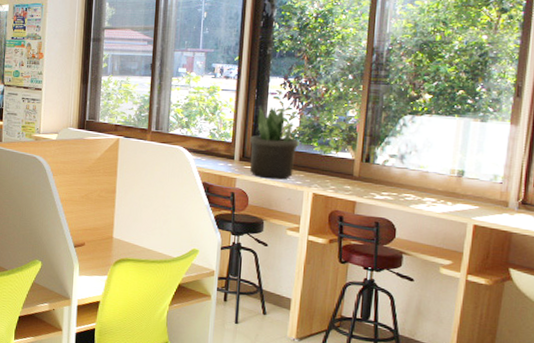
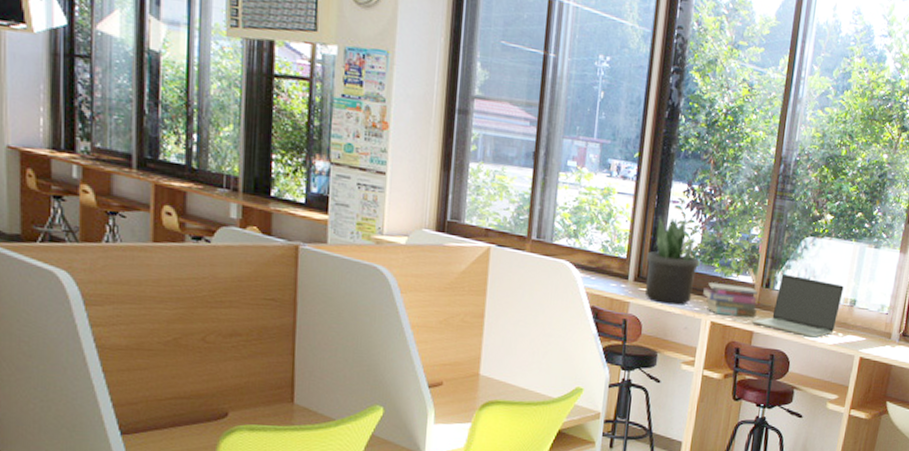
books: none [304,159,358,189] -> present [703,282,758,317]
laptop: none [353,149,449,207] -> present [751,273,844,338]

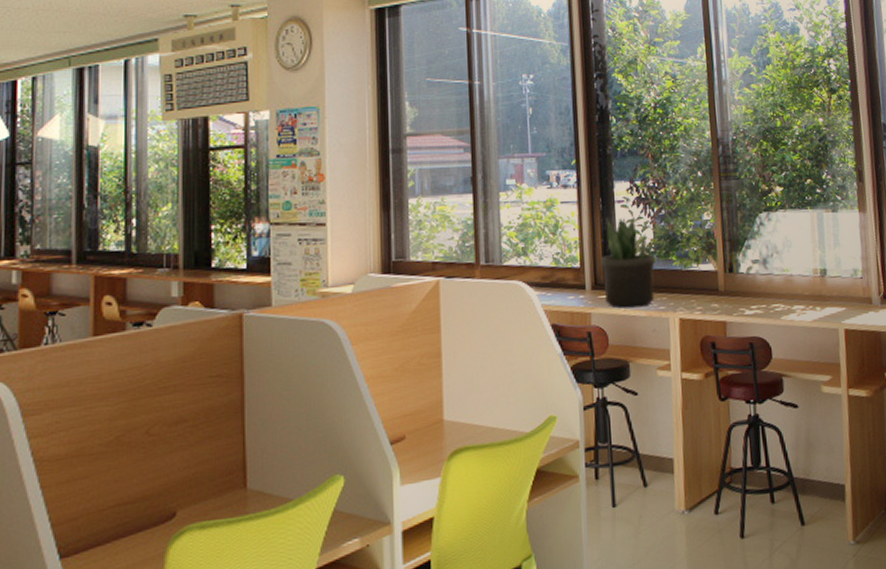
books: present [703,282,758,317] -> none [665,274,726,310]
laptop: present [751,273,844,338] -> none [722,254,811,317]

